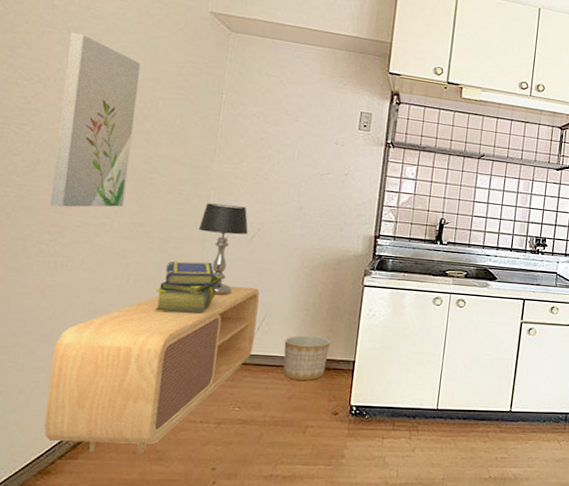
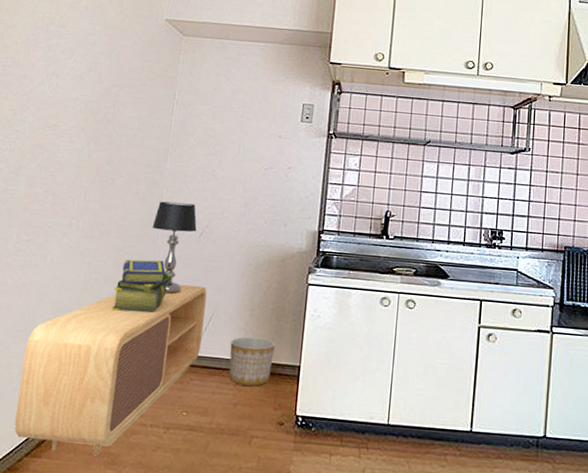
wall art: present [50,33,141,208] -> none [28,49,106,209]

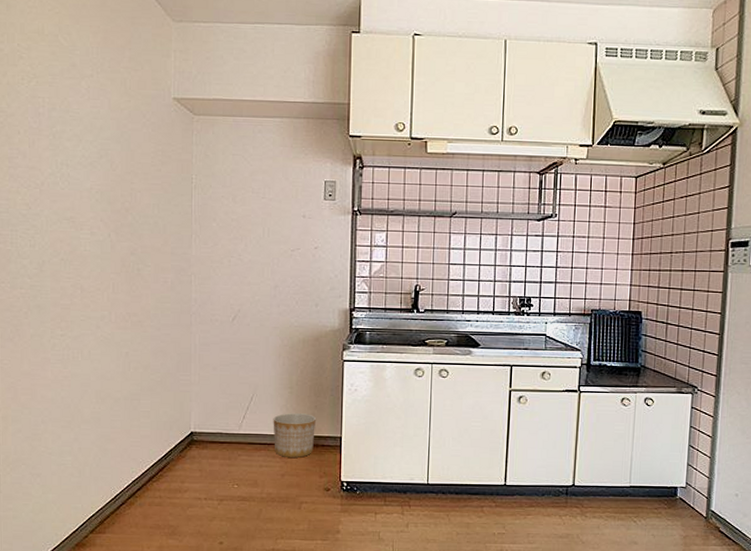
tv stand: present [14,284,207,456] -> none [75,368,245,529]
stack of books: present [111,259,172,313] -> none [154,346,210,397]
table lamp: present [152,201,197,294] -> none [184,288,229,378]

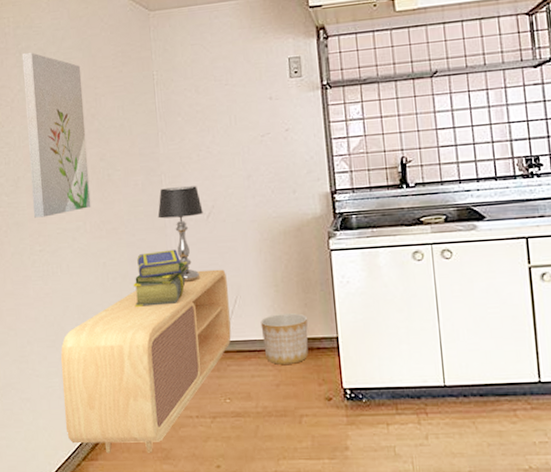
wall art: none [55,137,118,303] -> present [21,52,91,218]
tv stand: none [75,368,245,529] -> present [60,269,231,454]
stack of books: none [154,346,210,397] -> present [133,249,188,307]
table lamp: none [184,288,229,378] -> present [157,186,203,283]

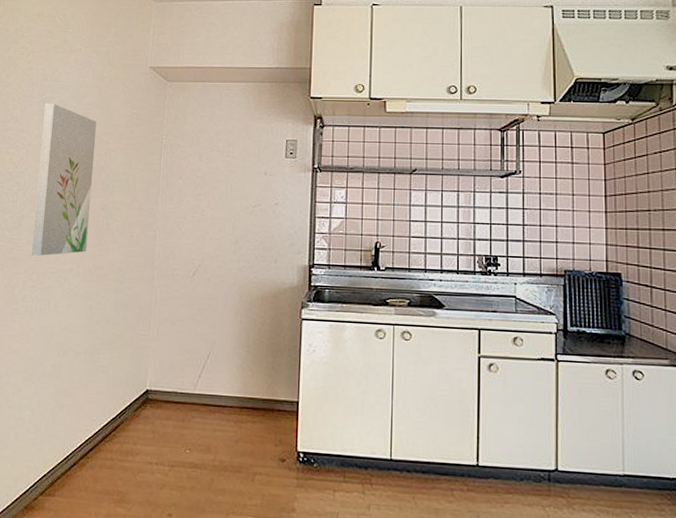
tv stand: present [60,269,231,454] -> none [28,323,203,494]
stack of books: present [133,249,188,307] -> none [113,300,169,353]
table lamp: present [157,186,203,283] -> none [147,243,190,334]
planter: present [260,313,308,365] -> none [228,373,273,423]

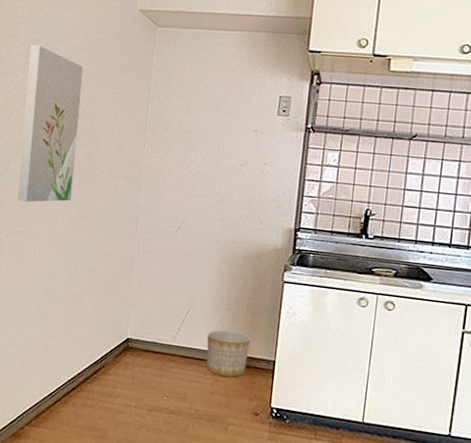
planter: none [228,373,273,423] -> present [206,330,251,378]

